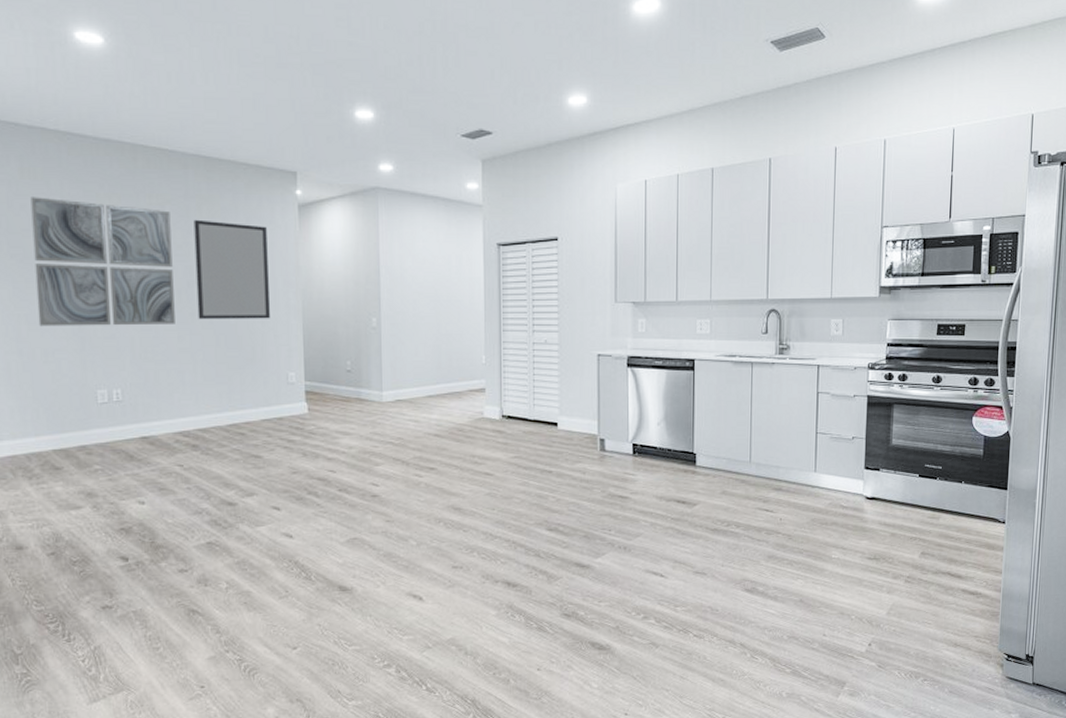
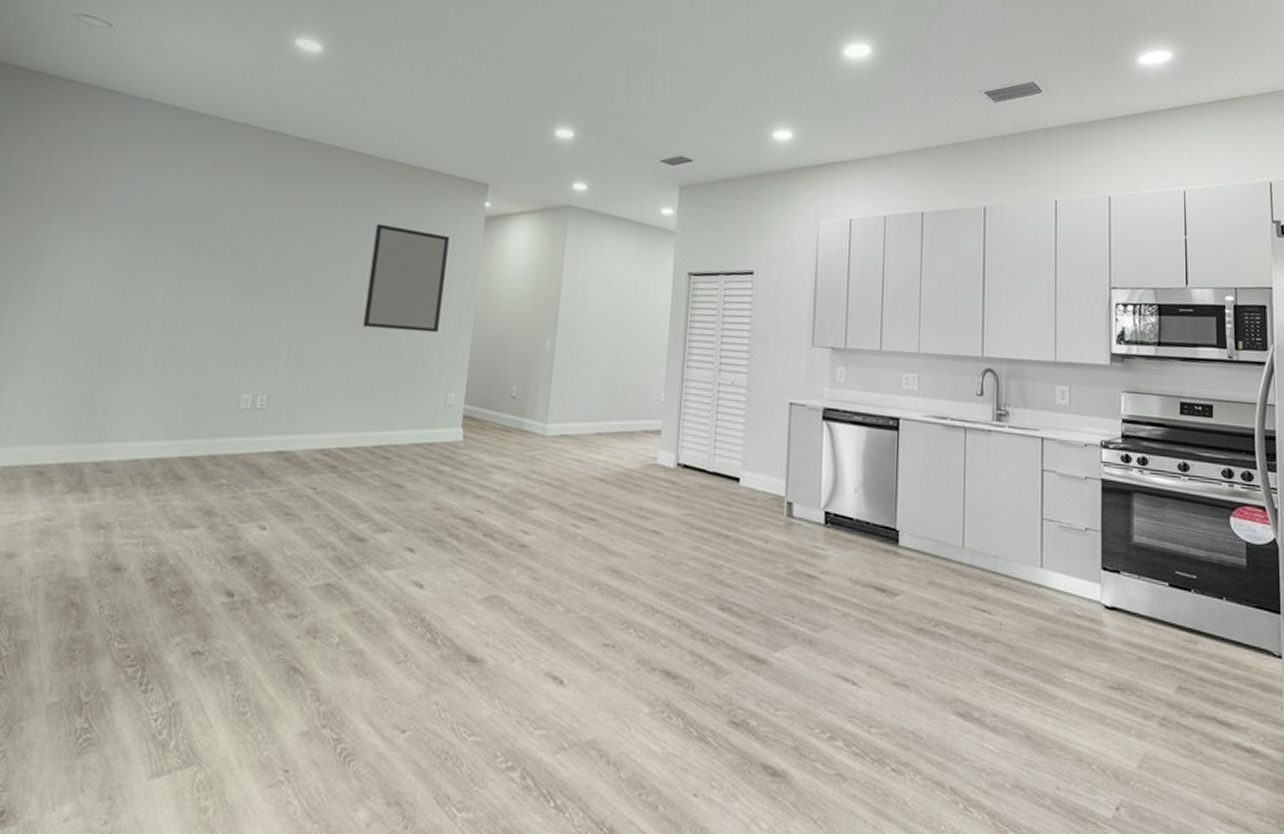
wall art: present [30,197,175,327] -> none [197,189,354,330]

